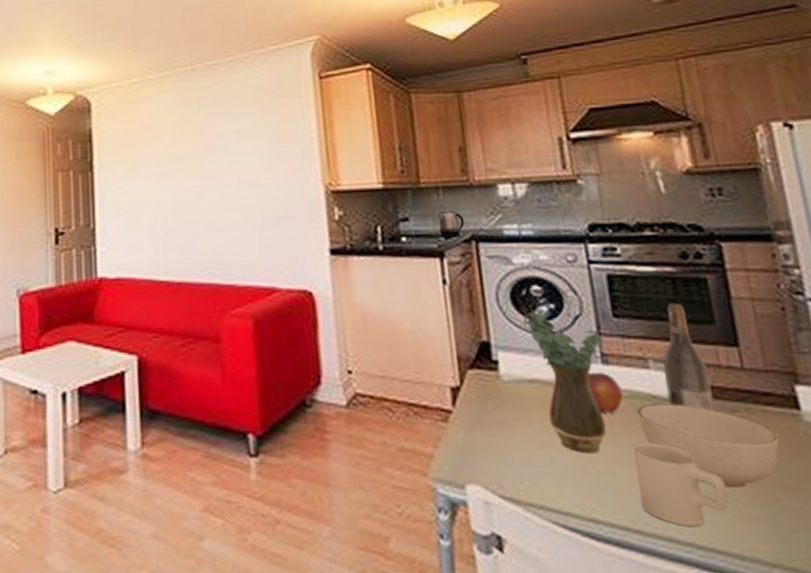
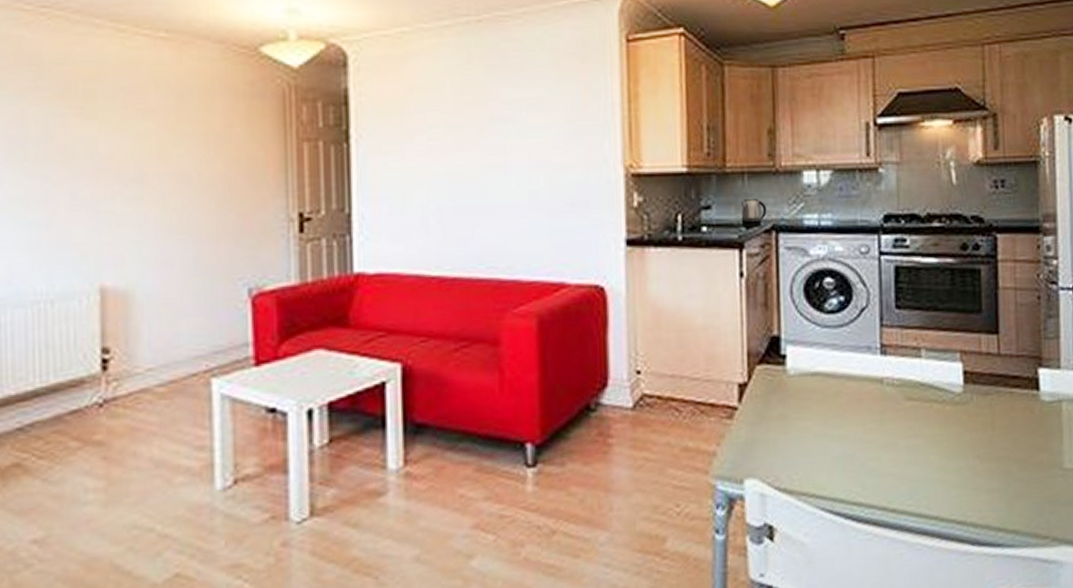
vase: present [521,308,607,454] -> none [812,301,882,442]
fruit: present [586,372,624,414] -> none [865,362,896,403]
cup: present [632,443,729,527] -> none [898,428,972,502]
bowl: present [636,403,780,488] -> none [906,389,1019,464]
wine bottle: present [662,303,715,410] -> none [933,293,971,395]

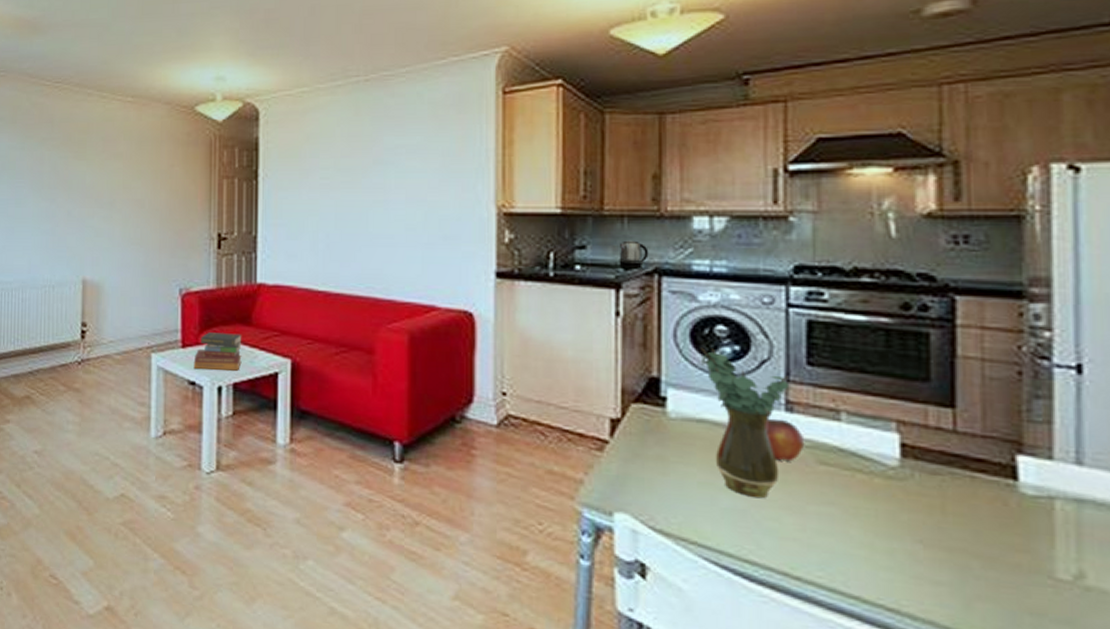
books: none [272,339,338,391] -> present [193,332,242,371]
vase: none [812,301,882,442] -> present [700,348,788,499]
fruit: none [865,362,896,403] -> present [765,418,805,461]

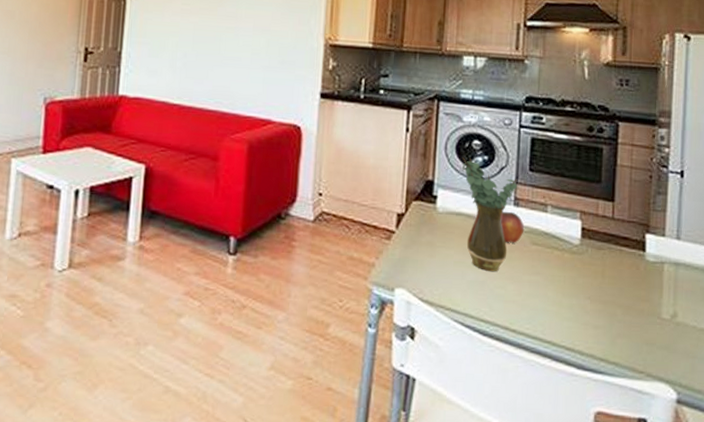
books: present [193,332,242,371] -> none [52,139,102,175]
kettle: present [619,240,649,269] -> none [411,72,432,95]

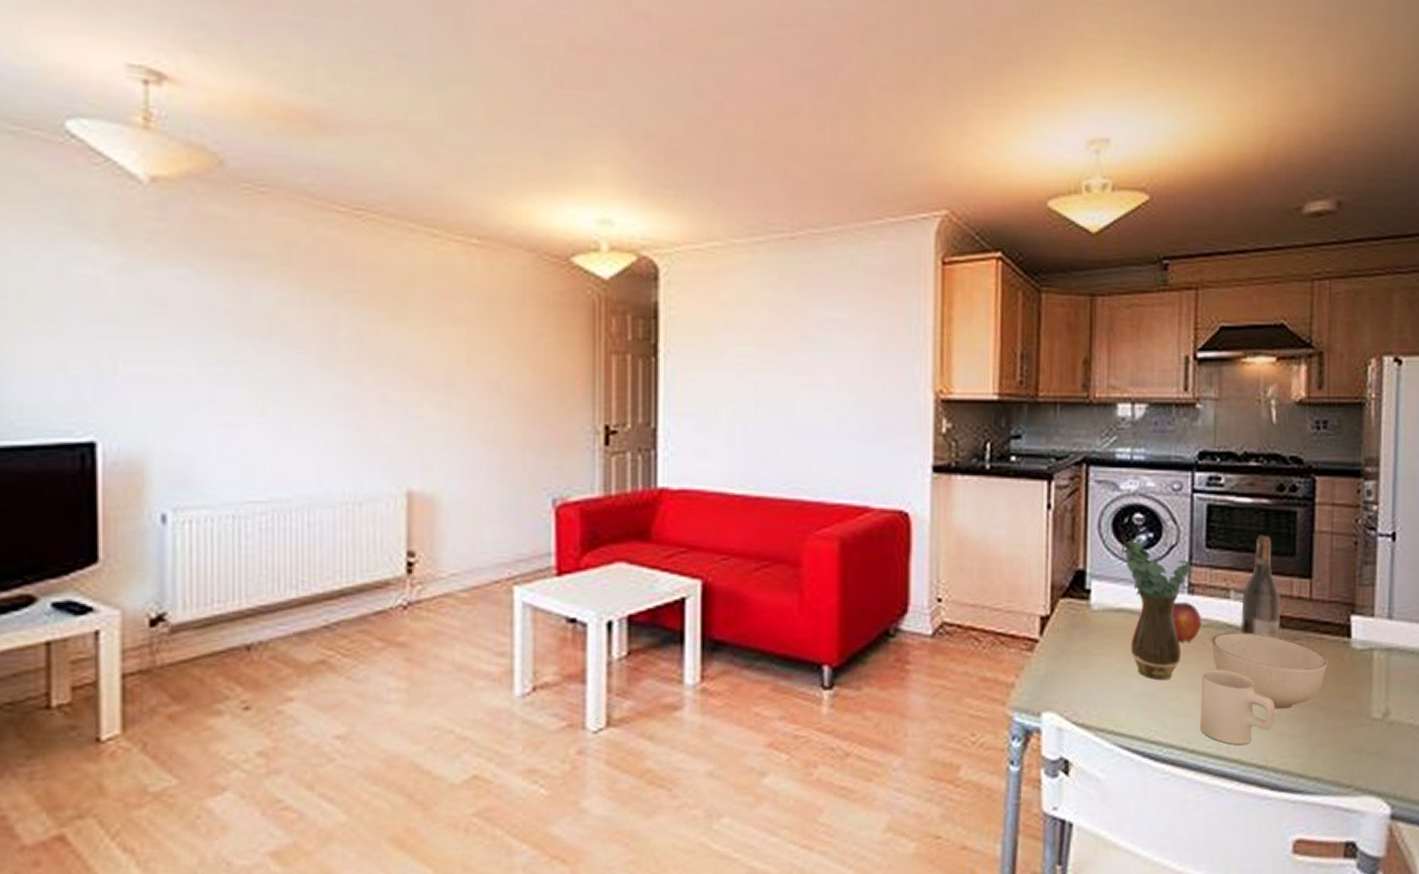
cup: none [520,267,583,330] -> present [1199,669,1276,746]
bowl: none [531,238,626,304] -> present [1211,631,1328,709]
wine bottle: none [555,164,588,247] -> present [1241,535,1280,639]

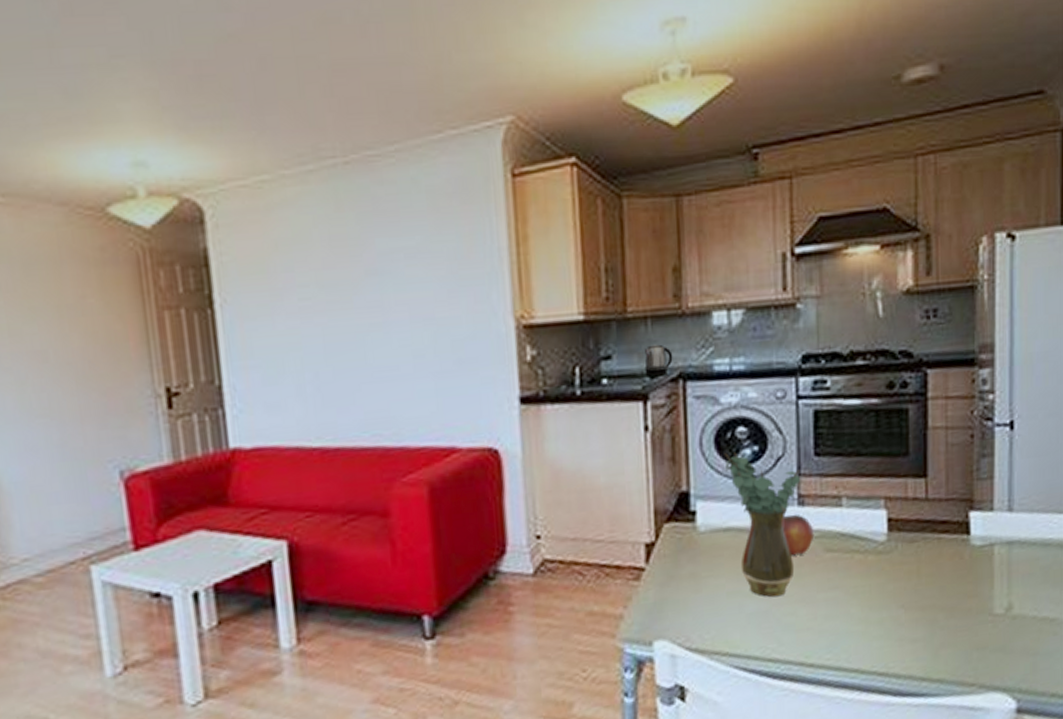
kettle: none [1051,429,1078,459] -> present [644,344,673,377]
cup: present [1199,669,1276,746] -> none [816,580,895,655]
bowl: present [1211,631,1328,709] -> none [825,539,947,614]
wine bottle: present [1241,535,1280,639] -> none [854,436,896,543]

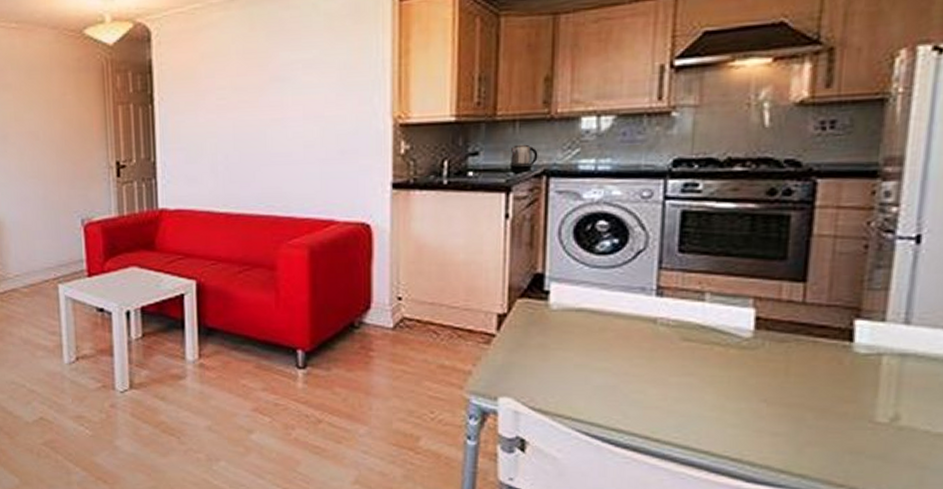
vase: present [724,452,800,597] -> none [582,243,661,375]
fruit: present [781,514,815,556] -> none [637,303,672,341]

